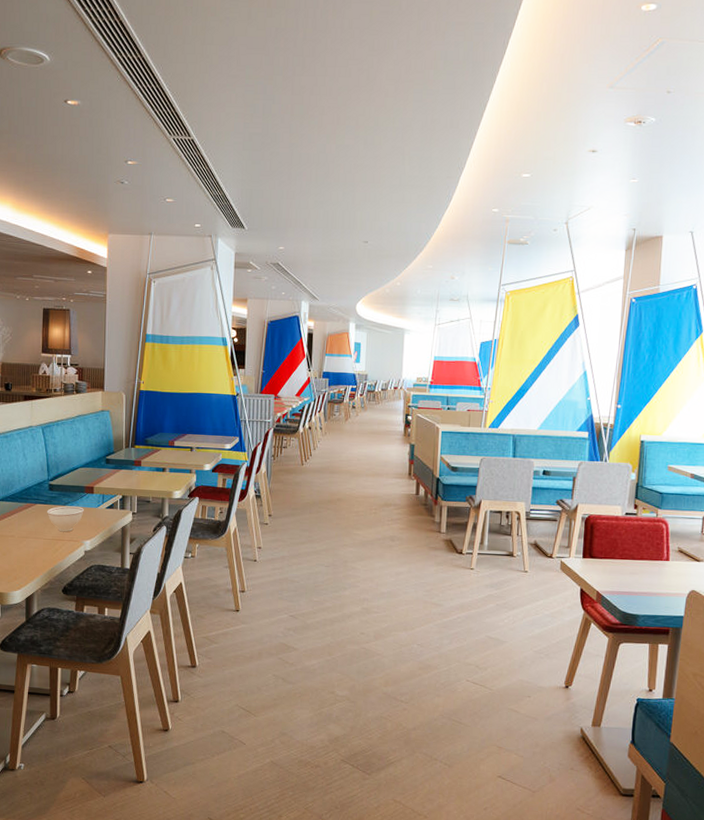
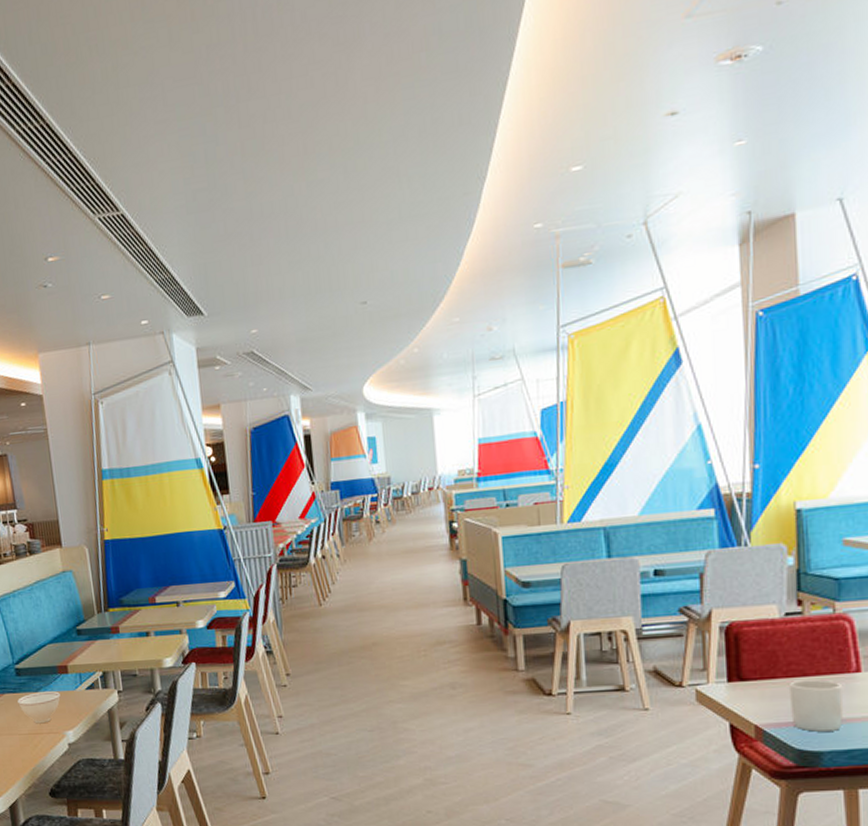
mug: none [621,561,657,601] -> present [788,678,844,732]

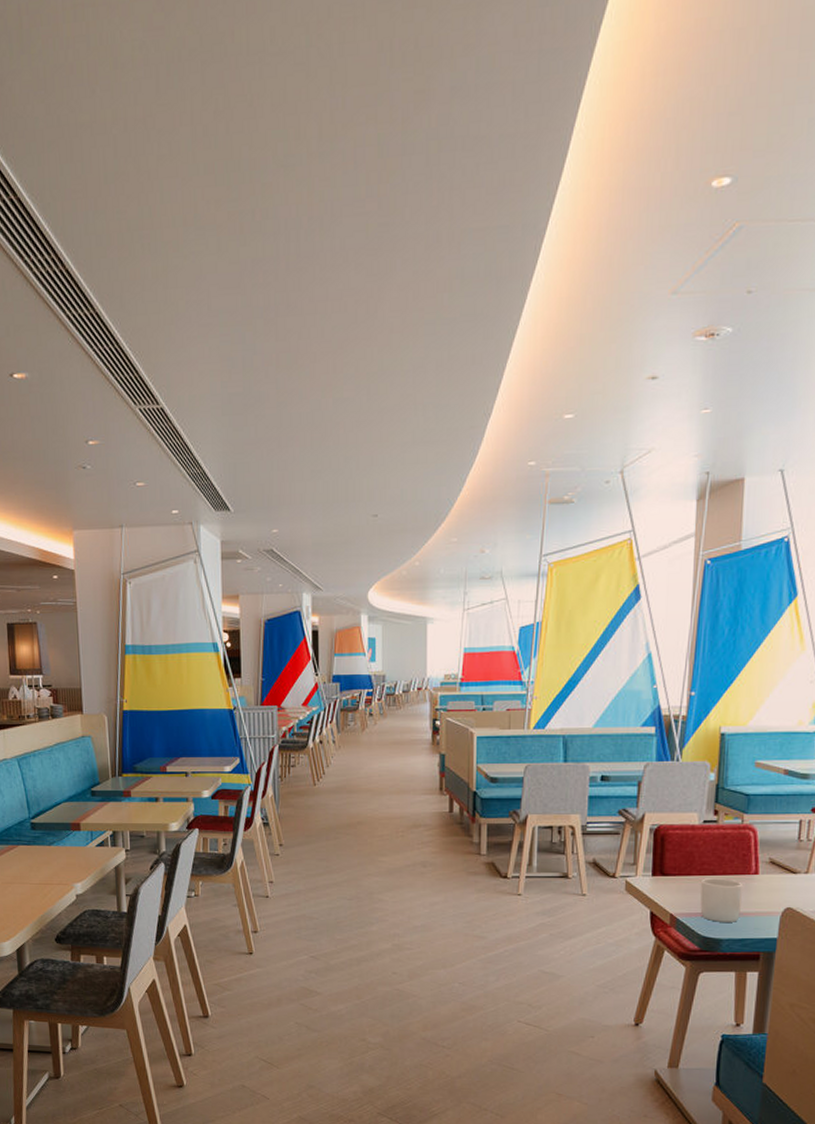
bowl: present [18,691,61,724] -> none [31,846,72,875]

